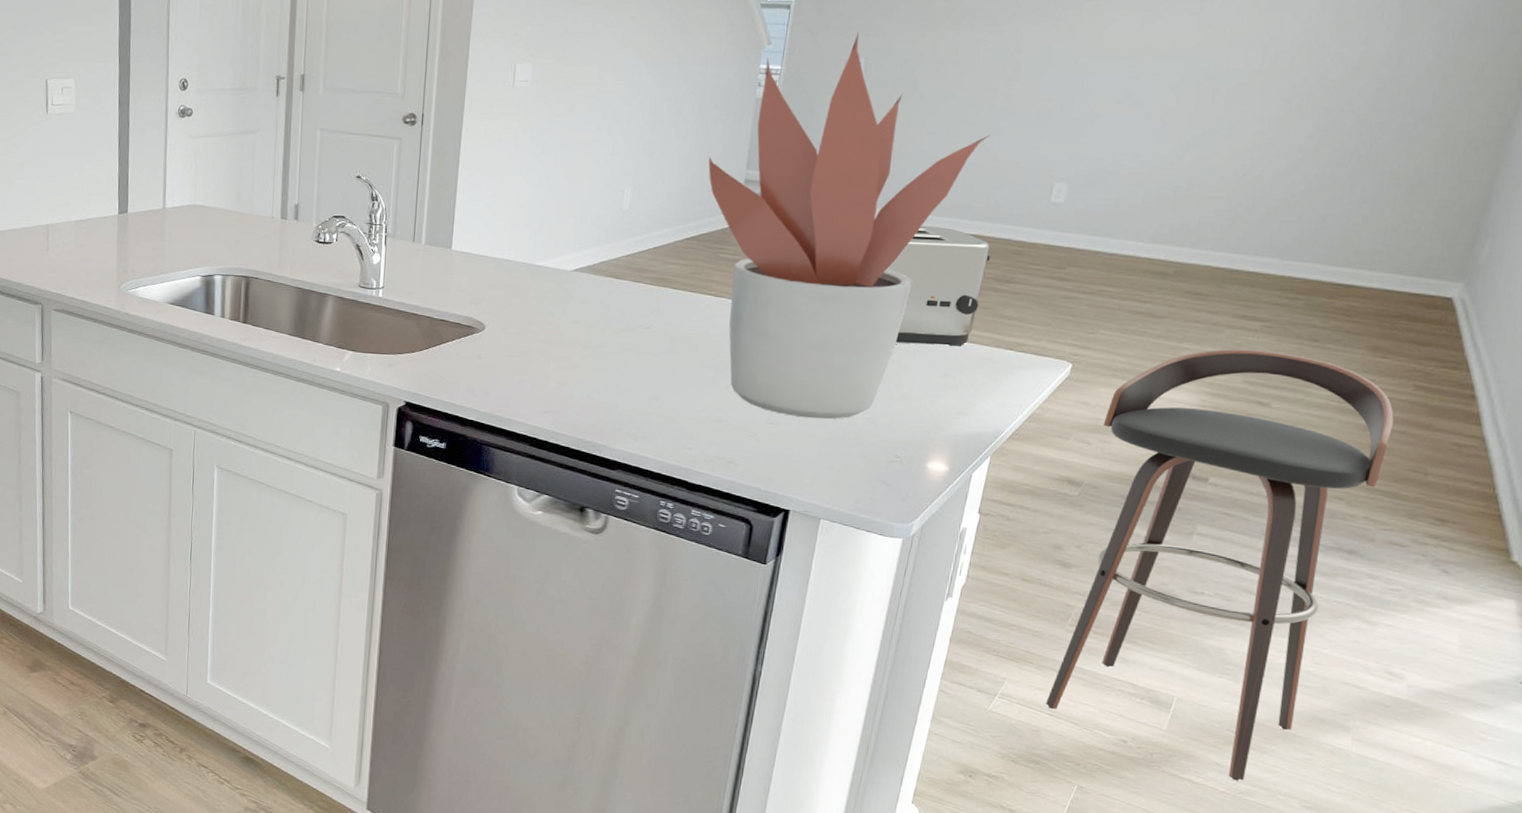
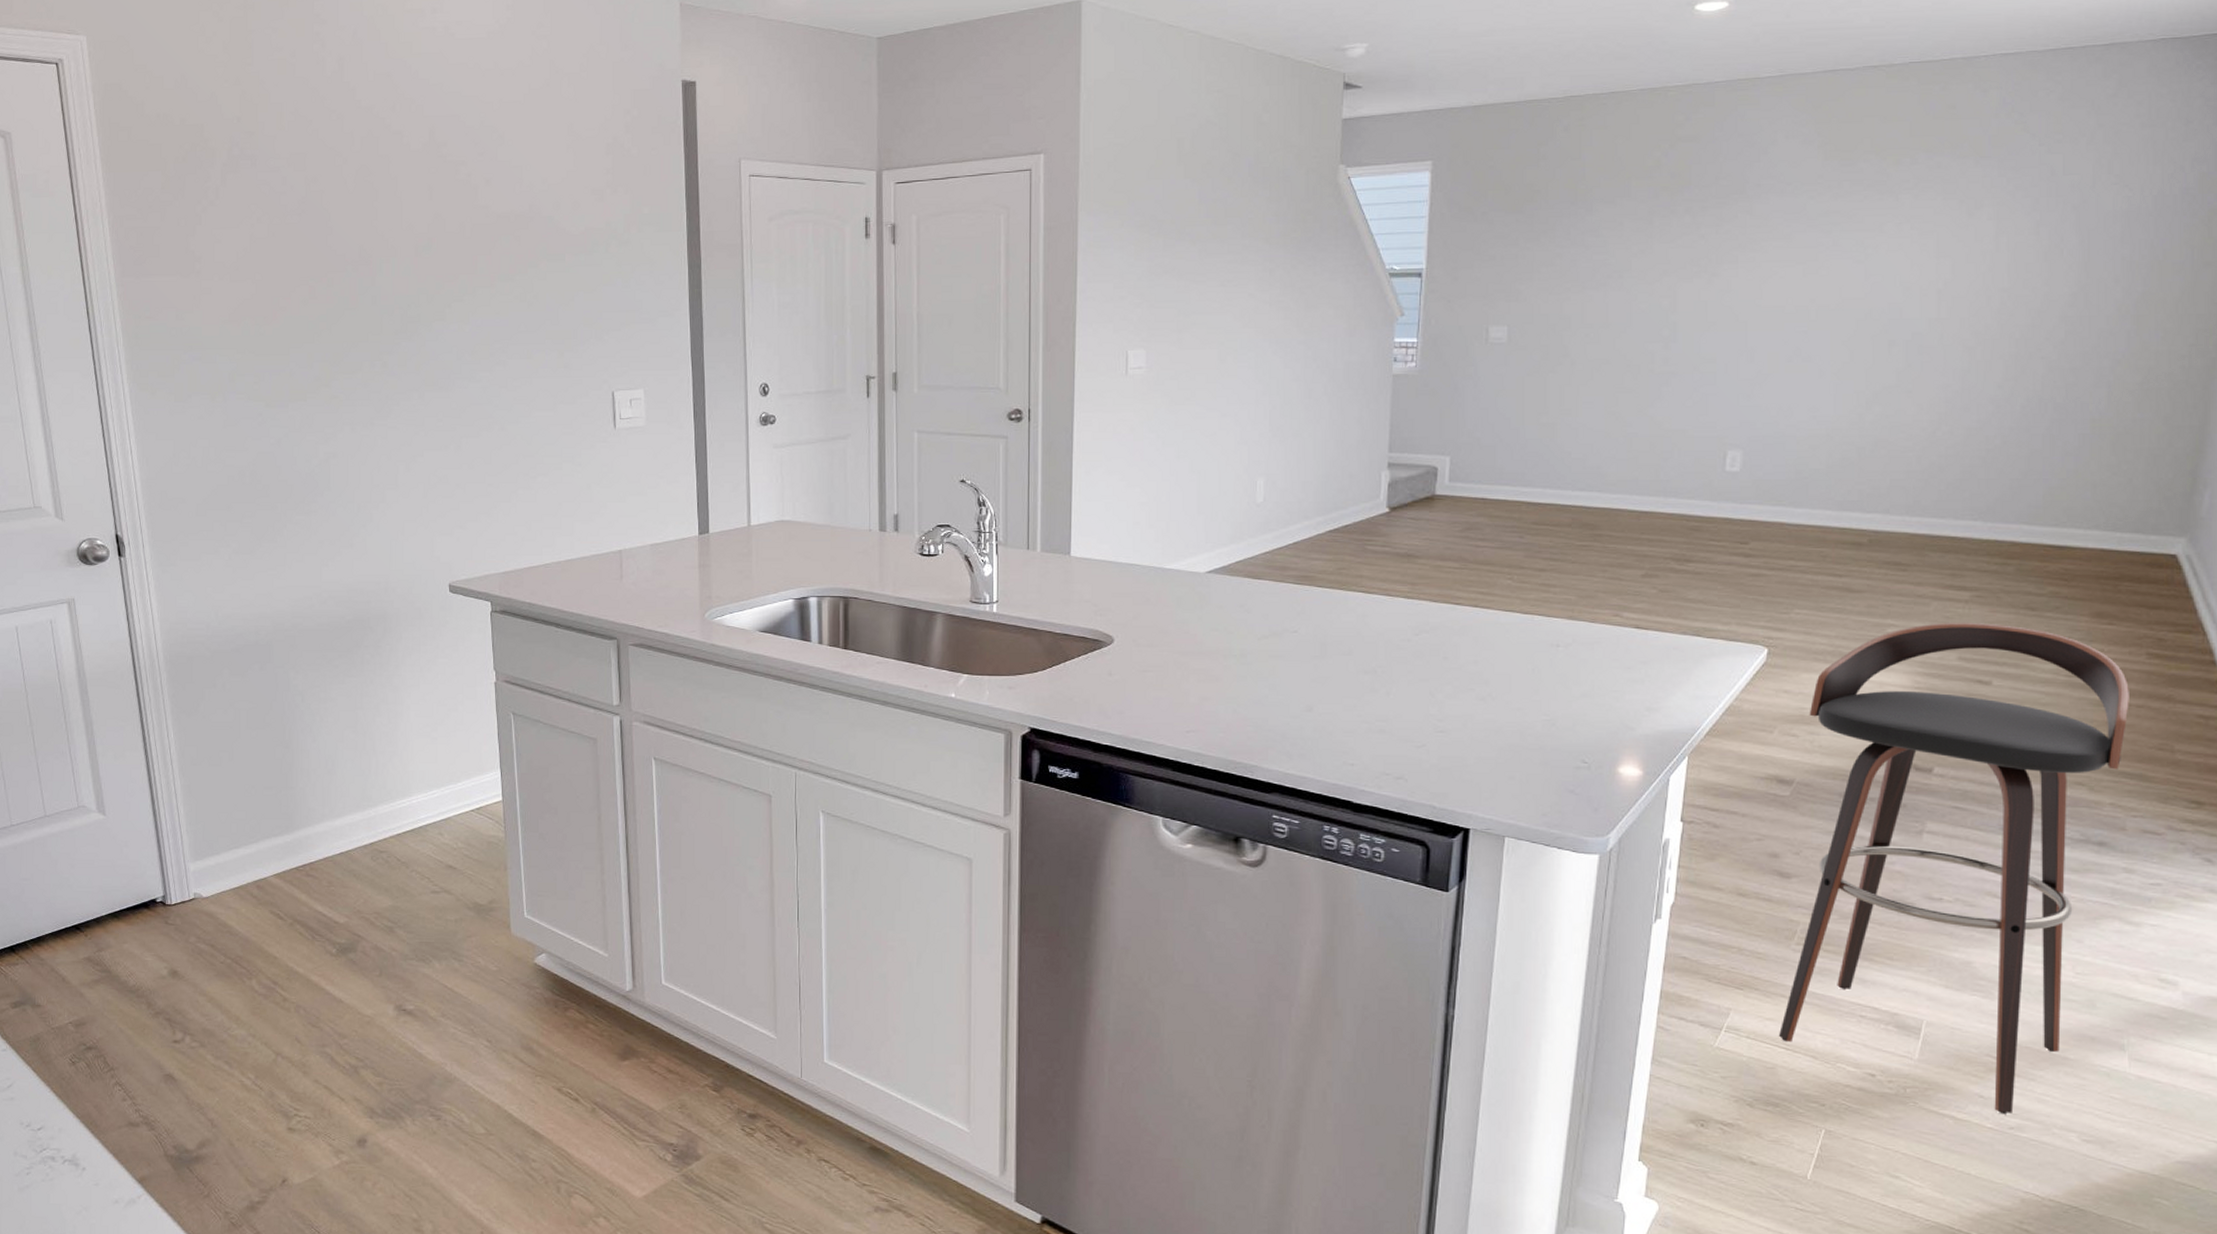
potted plant: present [708,33,990,419] -> none [1347,299,1652,724]
toaster: present [886,225,990,347] -> none [1552,503,1665,635]

